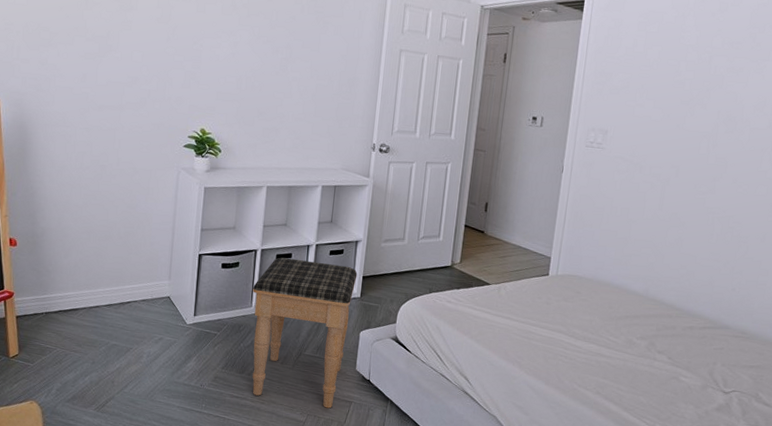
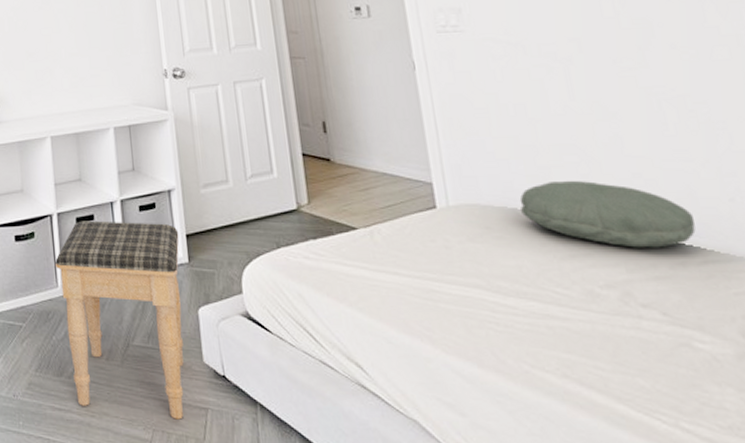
pillow: none [604,265,708,316] -> present [519,180,696,248]

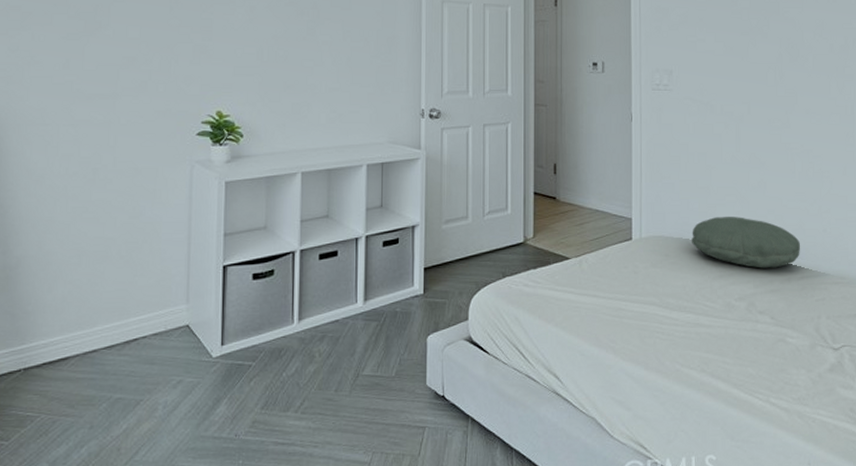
footstool: present [55,221,184,420] -> none [293,256,418,440]

